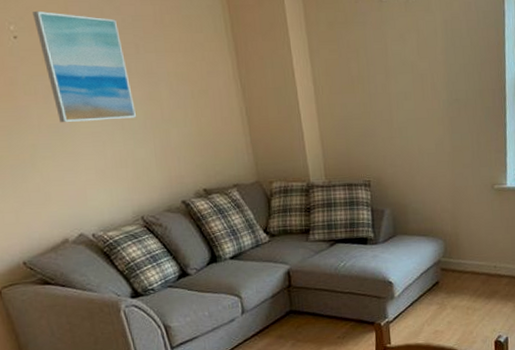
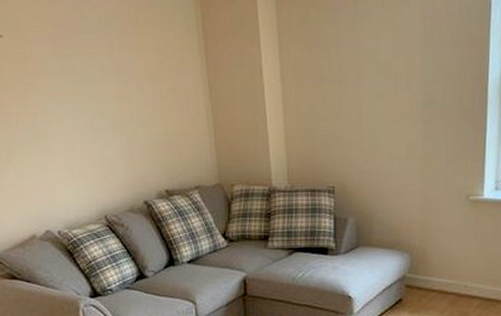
wall art: present [33,10,137,123] -> none [18,10,107,120]

